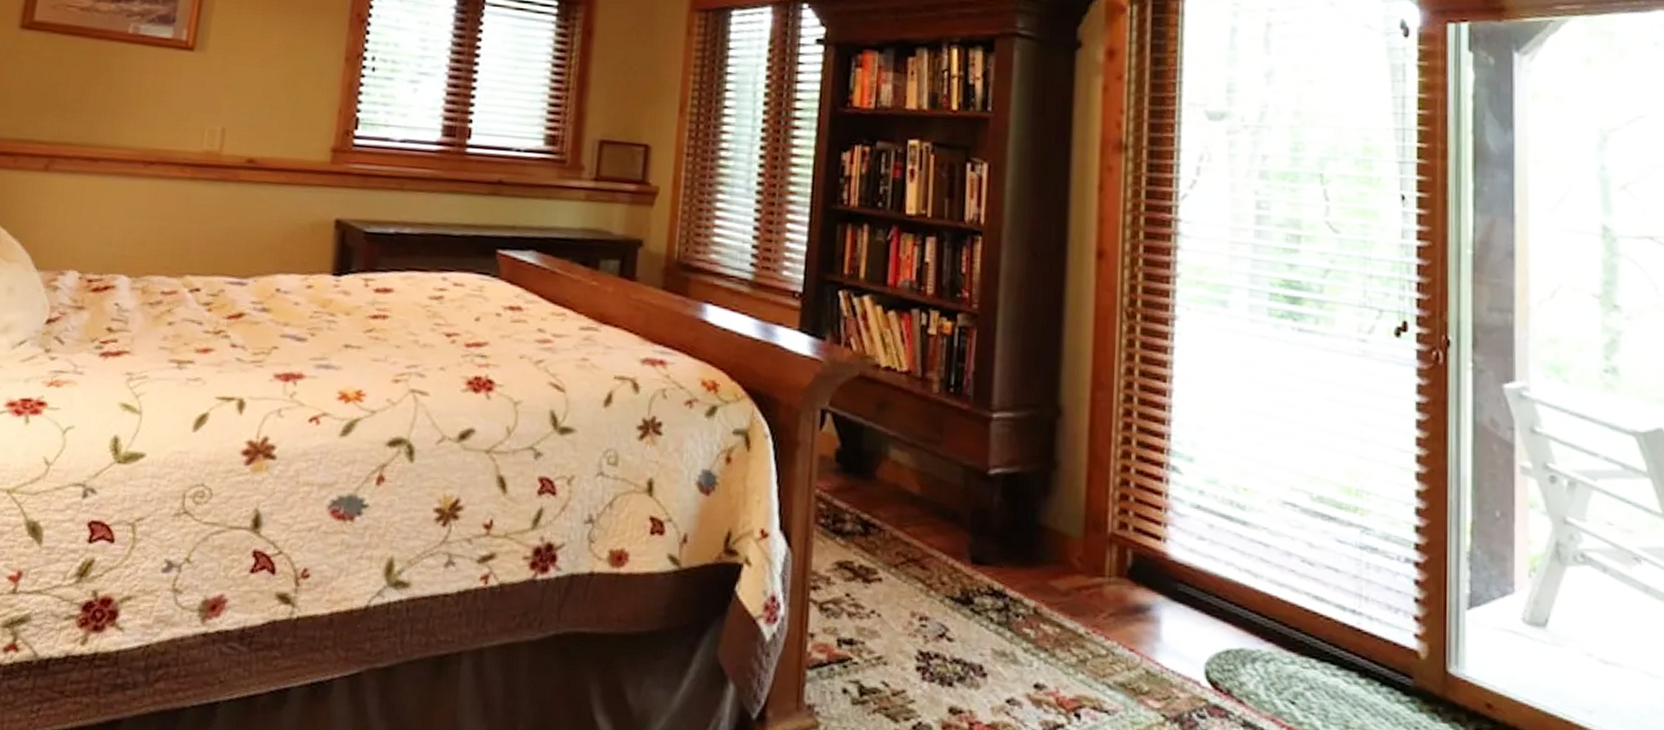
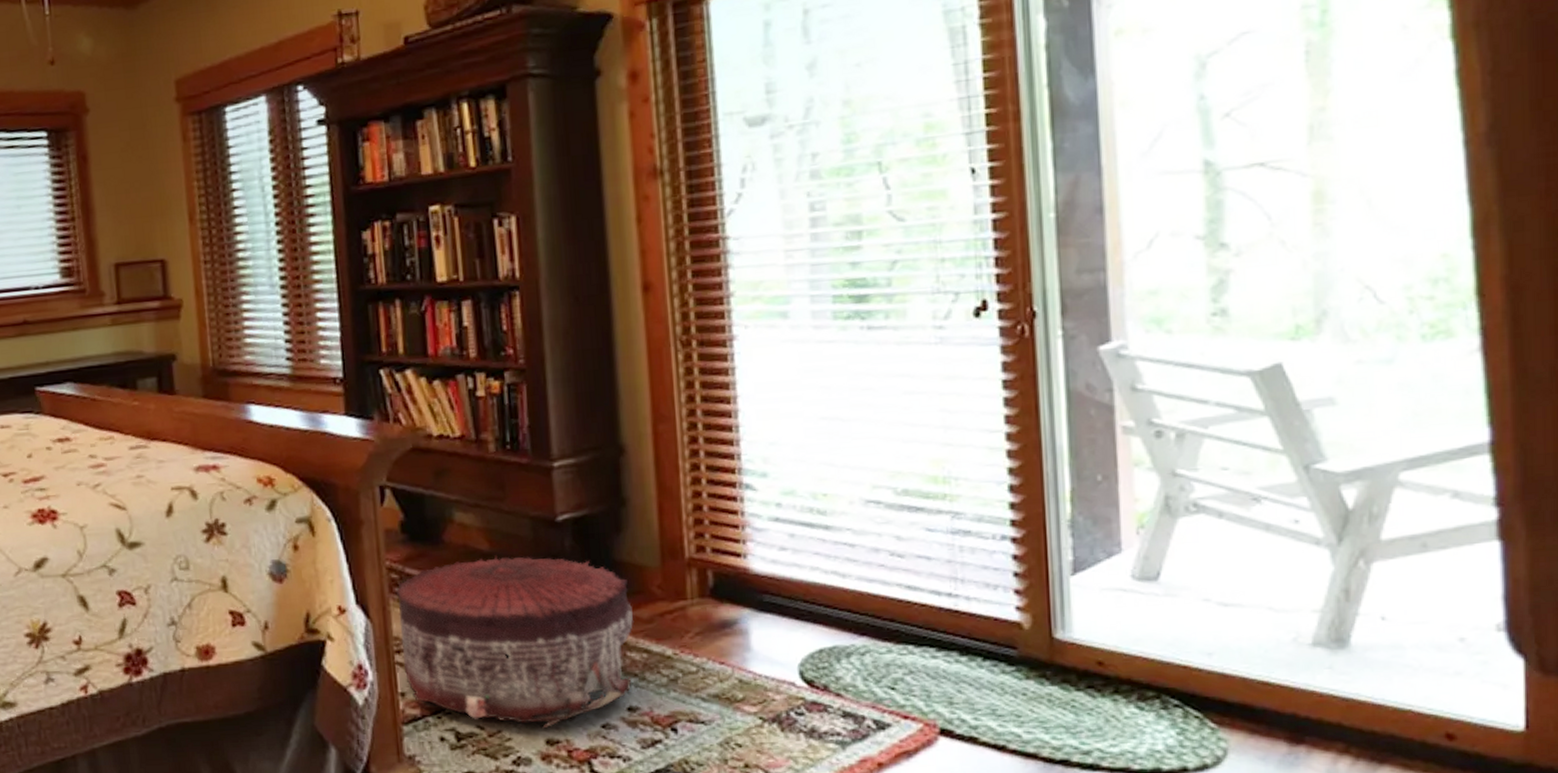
pouf: none [817,500,1051,694] -> present [395,555,633,728]

